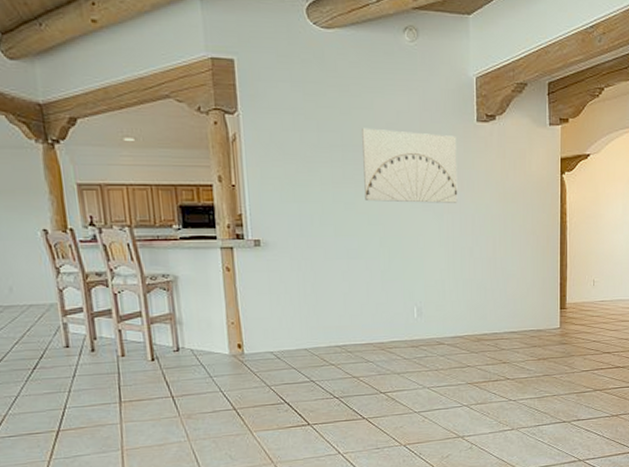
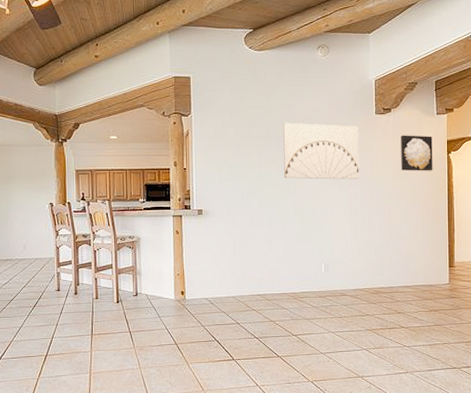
wall art: none [507,149,544,195] -> present [401,135,433,171]

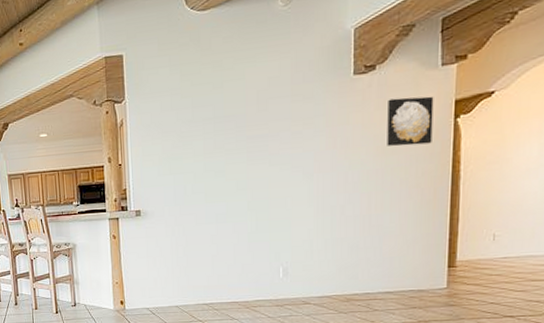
wall art: present [283,122,359,179] -> none [233,93,330,168]

